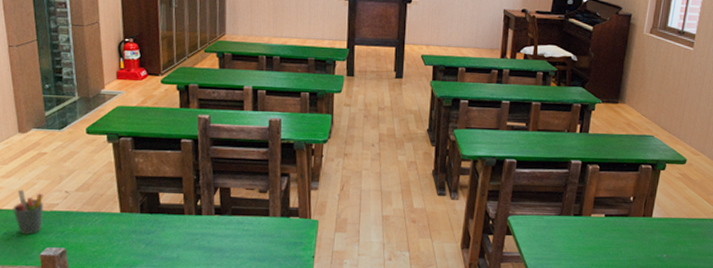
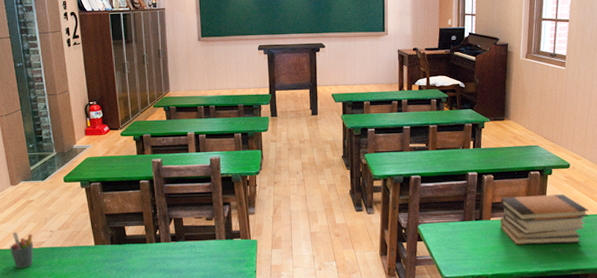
book stack: none [601,192,703,249] -> present [500,194,590,245]

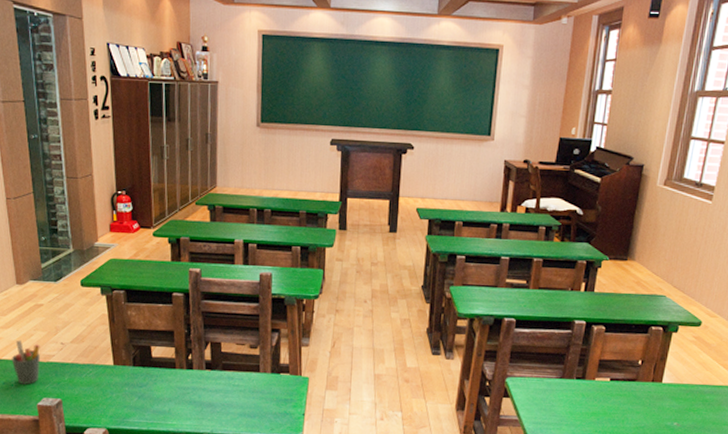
book stack: present [500,194,590,245] -> none [606,354,718,418]

